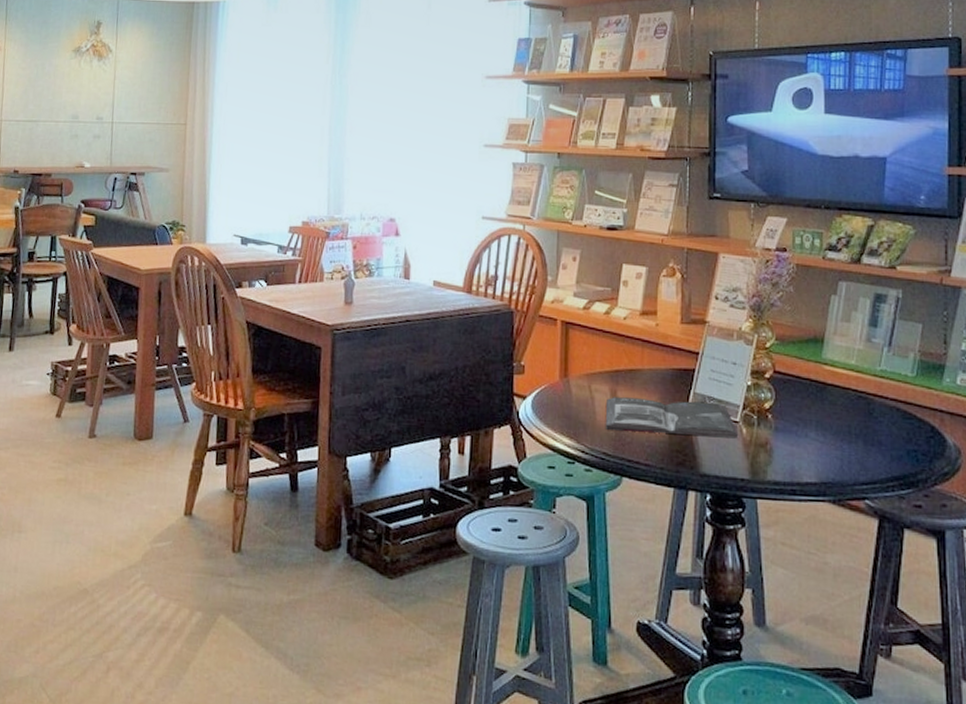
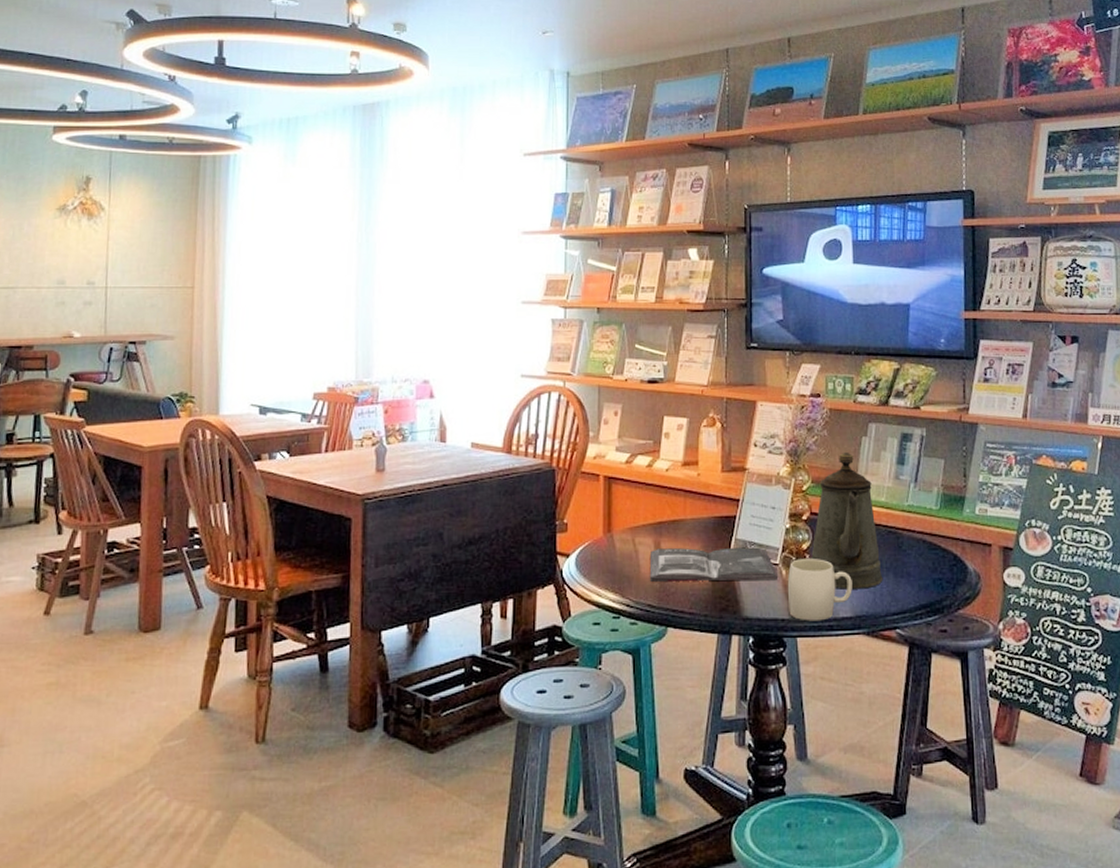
mug: none [747,418,818,484] -> present [787,559,852,621]
coffee pot: none [774,311,852,455] -> present [811,453,883,589]

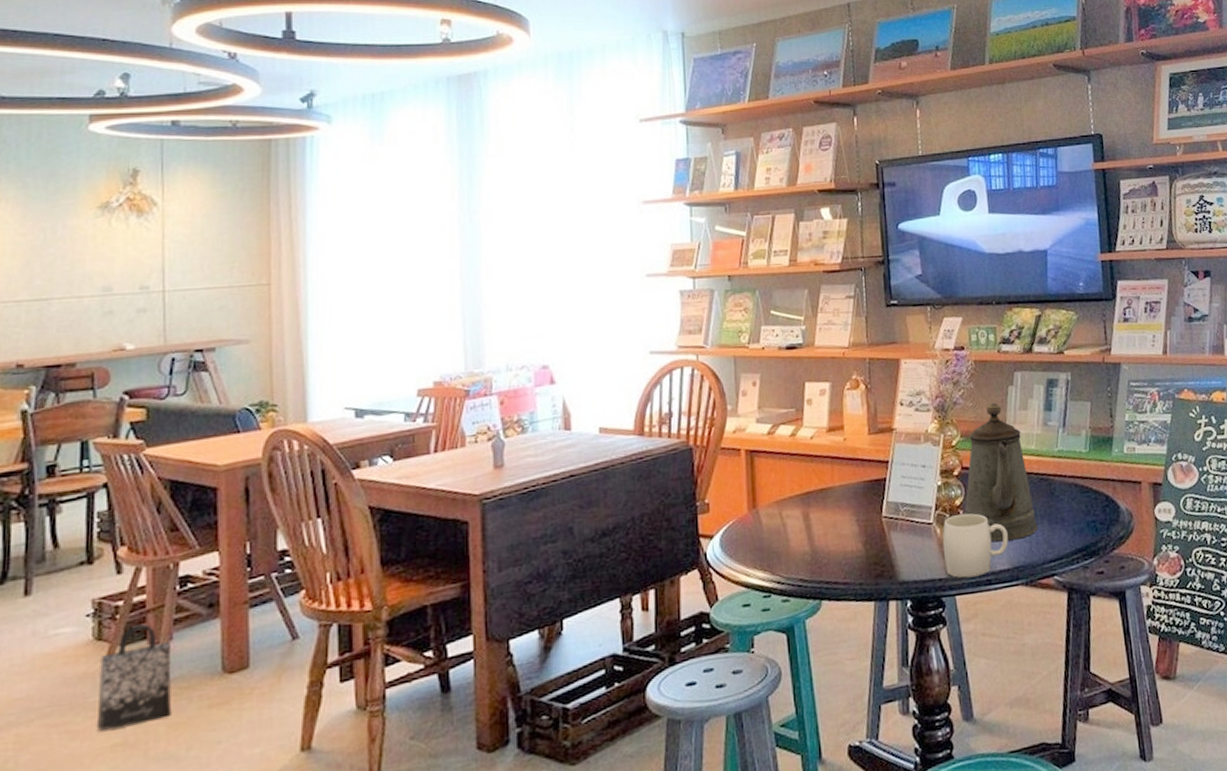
shopping bag: none [35,580,98,669] -> present [96,623,172,731]
magazine: present [649,547,777,582] -> none [799,507,932,555]

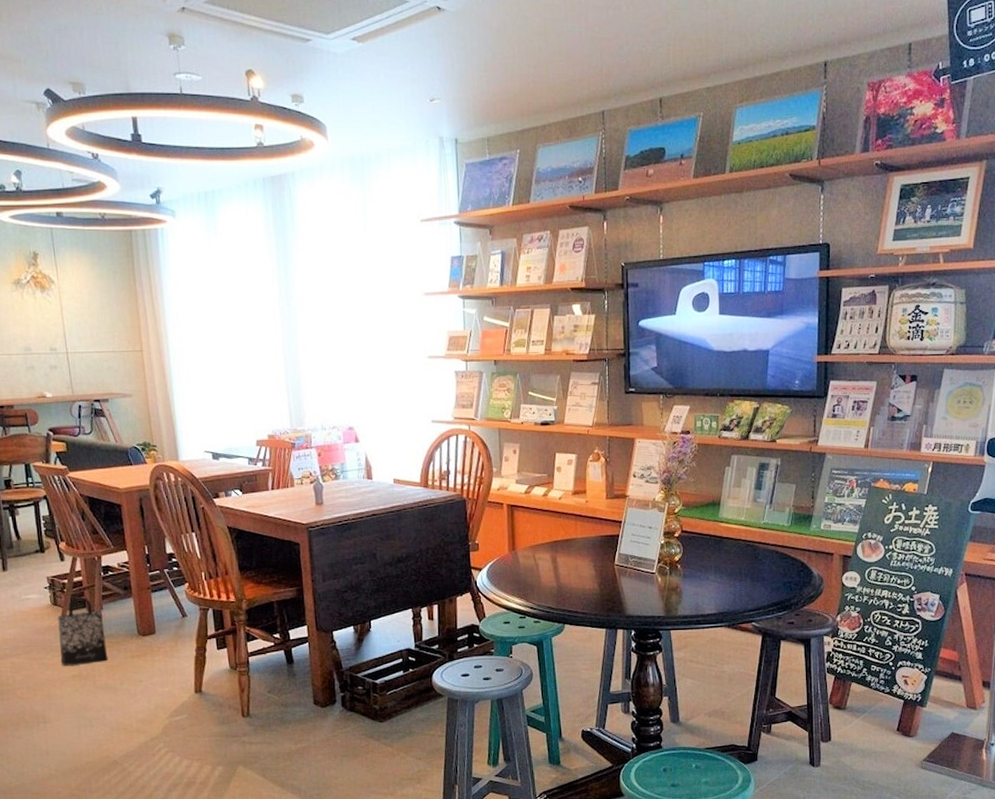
mug: present [942,513,1008,578] -> none [662,568,716,618]
coffee pot: present [965,403,1038,542] -> none [682,481,742,592]

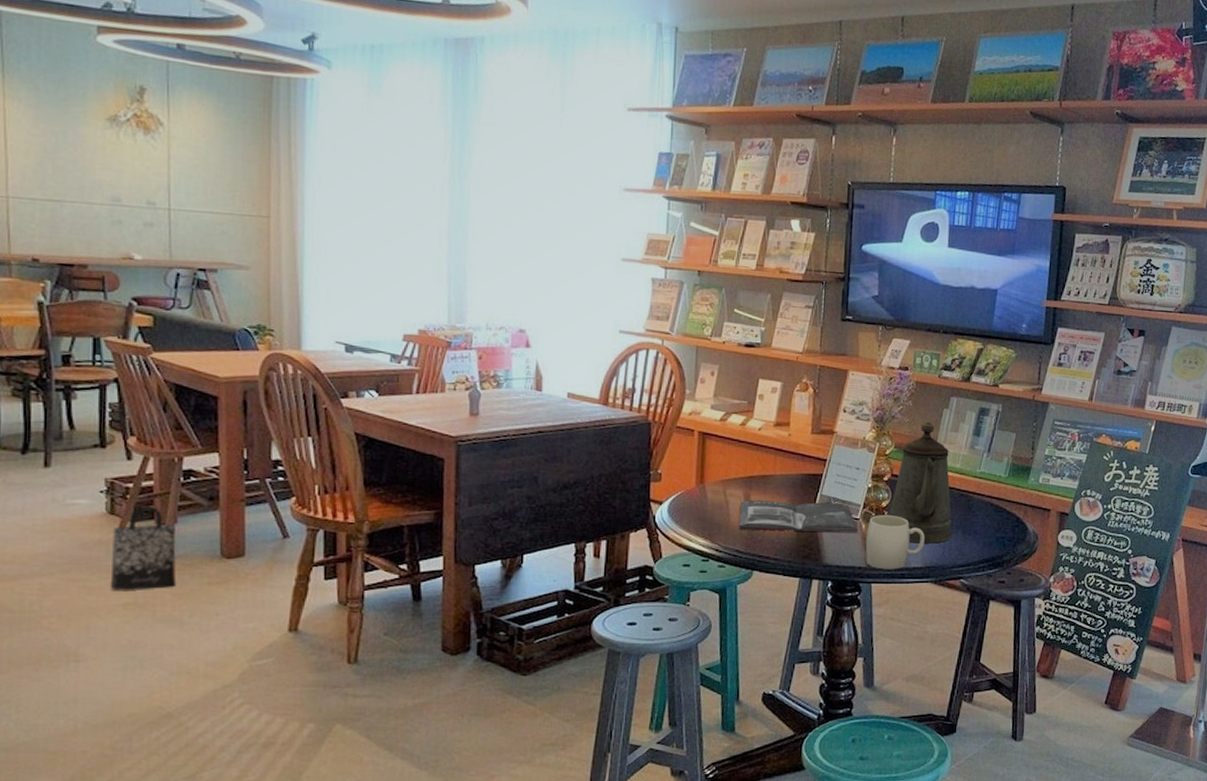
magazine: none [548,559,654,589] -> present [738,500,857,533]
mug: none [662,568,716,618] -> present [865,515,925,570]
coffee pot: none [682,481,742,592] -> present [889,422,953,544]

